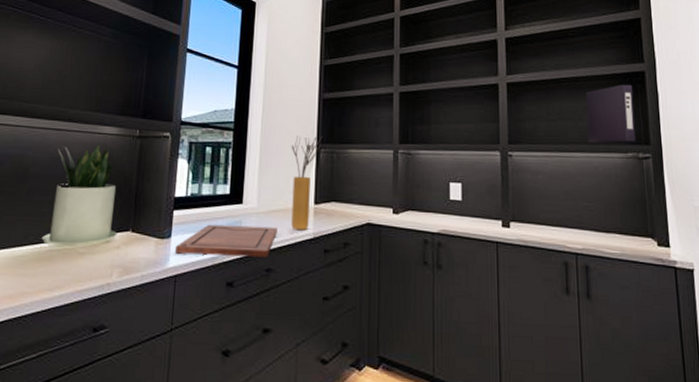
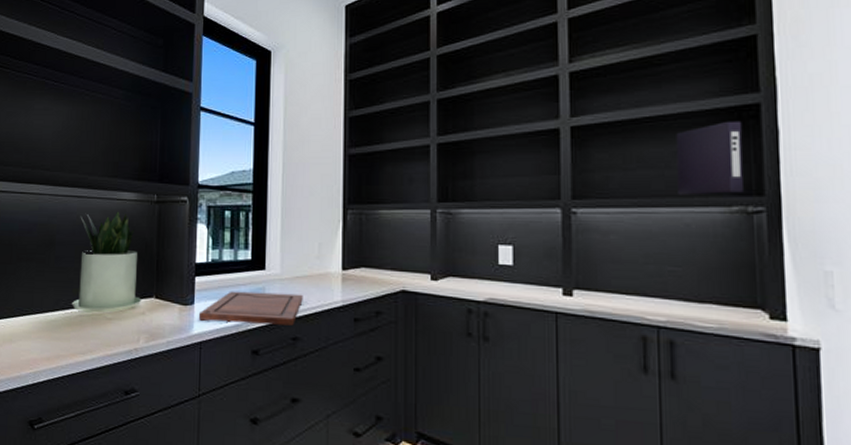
vase: present [291,136,323,231] -> none [314,195,349,298]

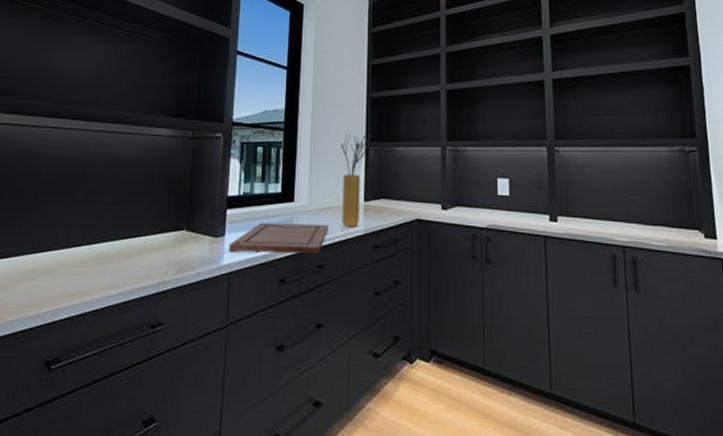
planter: present [71,211,142,313] -> none [99,146,173,247]
vase: none [314,195,349,298] -> present [340,134,371,228]
binder: present [676,120,744,196] -> none [631,78,681,137]

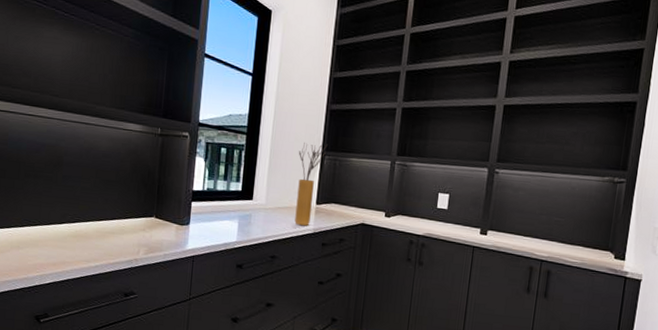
cutting board: present [228,222,329,254] -> none [192,215,283,247]

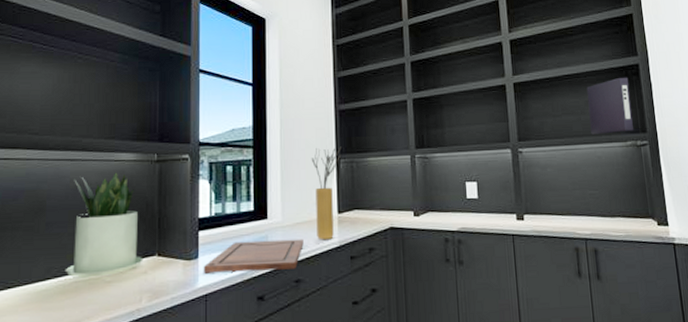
planter: none [77,140,143,228] -> present [65,172,144,278]
cutting board: none [192,215,283,247] -> present [203,239,304,273]
binder: none [570,112,623,168] -> present [586,77,633,135]

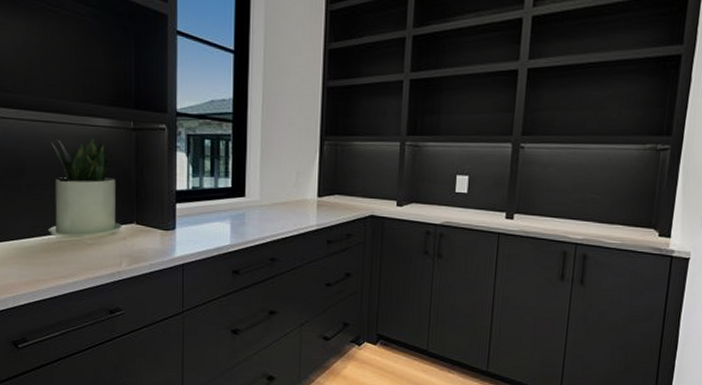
cutting board: present [203,239,304,273] -> none [180,216,281,248]
vase: present [311,146,341,240] -> none [293,127,327,223]
binder: present [586,77,633,135] -> none [606,69,665,134]

